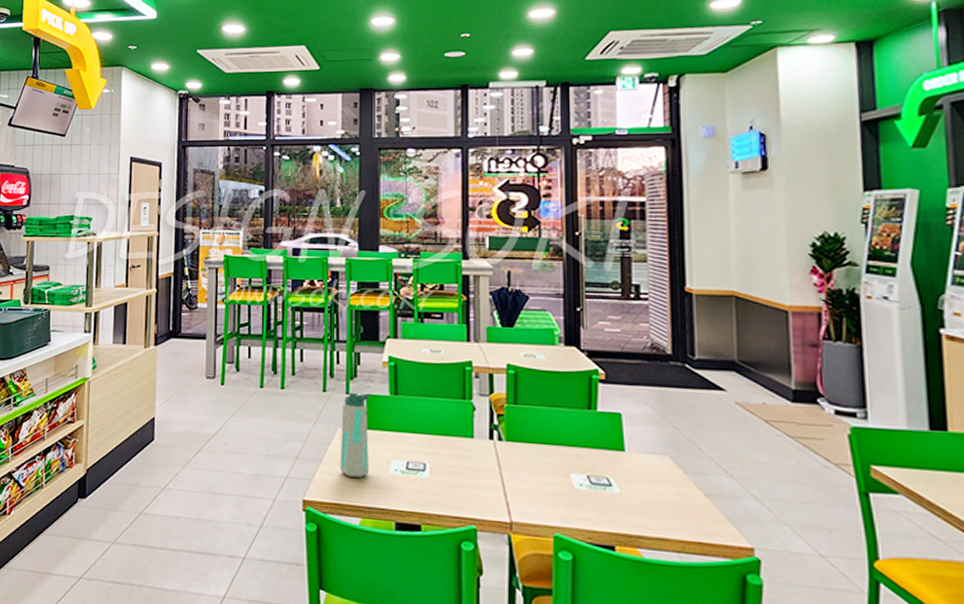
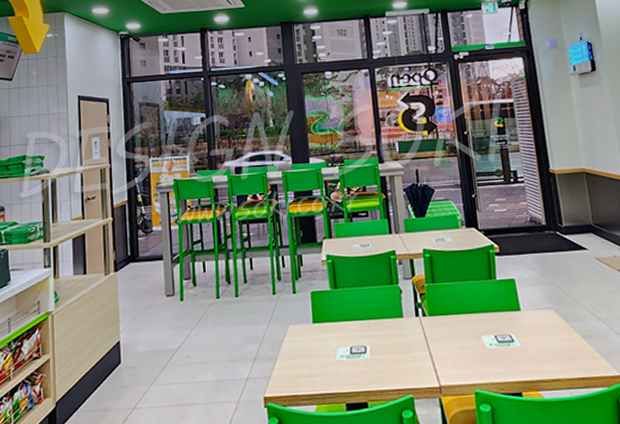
water bottle: present [339,392,372,478] -> none [290,290,319,369]

